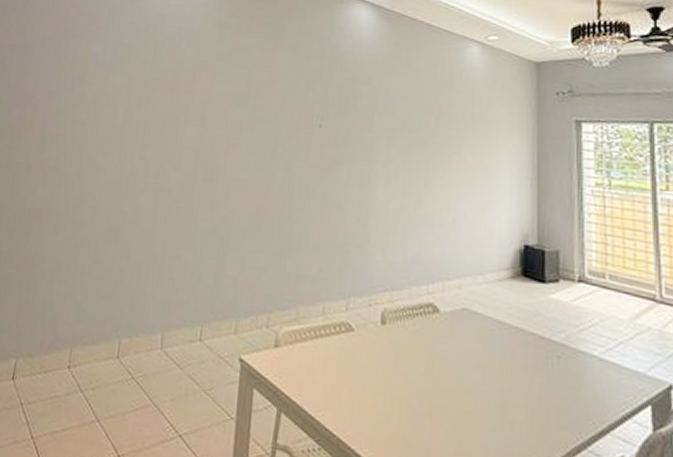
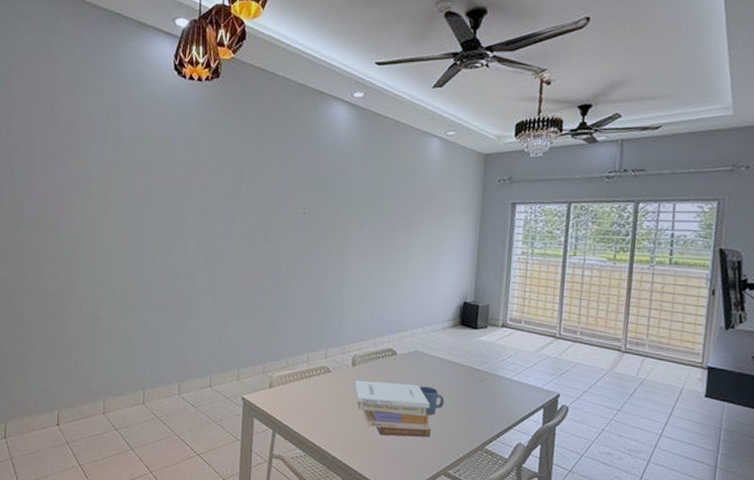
books: none [383,343,492,437] -> present [353,379,431,437]
mug: none [472,359,508,403] -> present [419,386,445,415]

